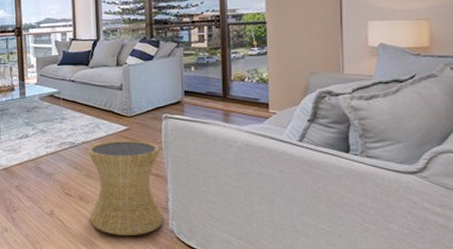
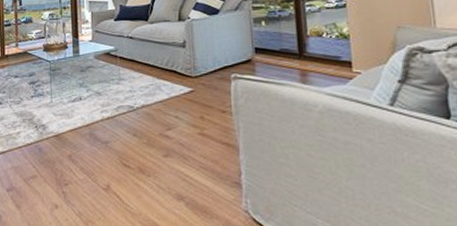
side table: present [88,140,163,236] -> none [148,103,236,216]

